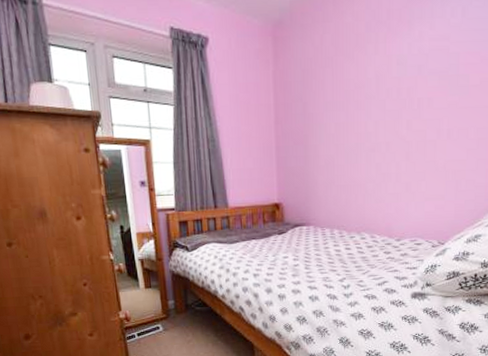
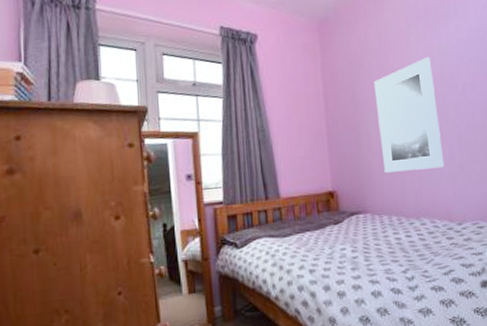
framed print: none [326,67,390,188] -> present [373,56,445,173]

